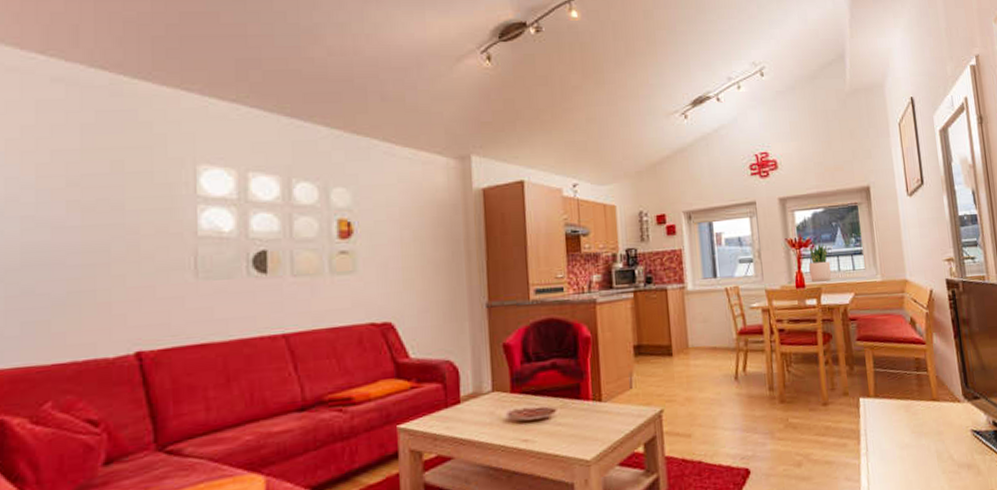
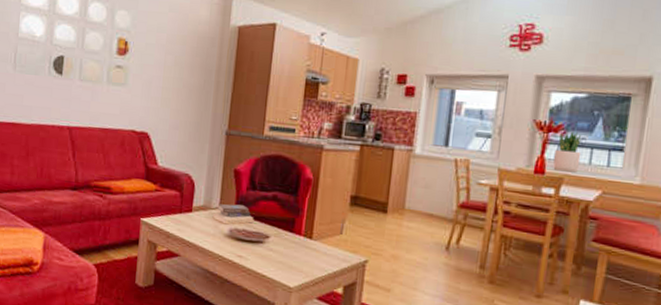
books: none [487,382,535,408] -> present [213,204,254,225]

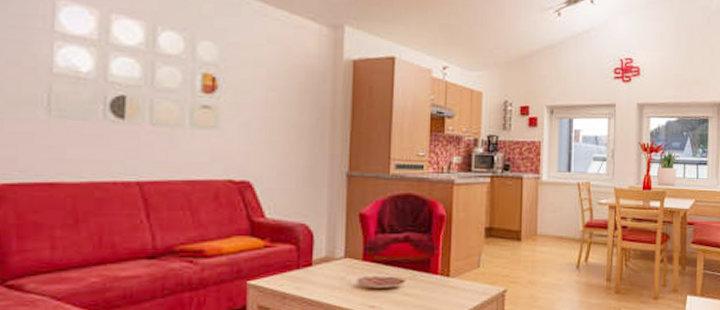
books: present [213,204,254,225] -> none [339,251,386,274]

